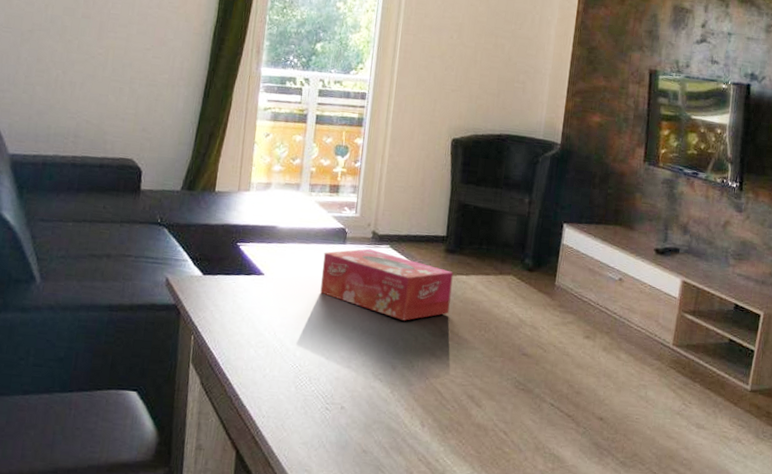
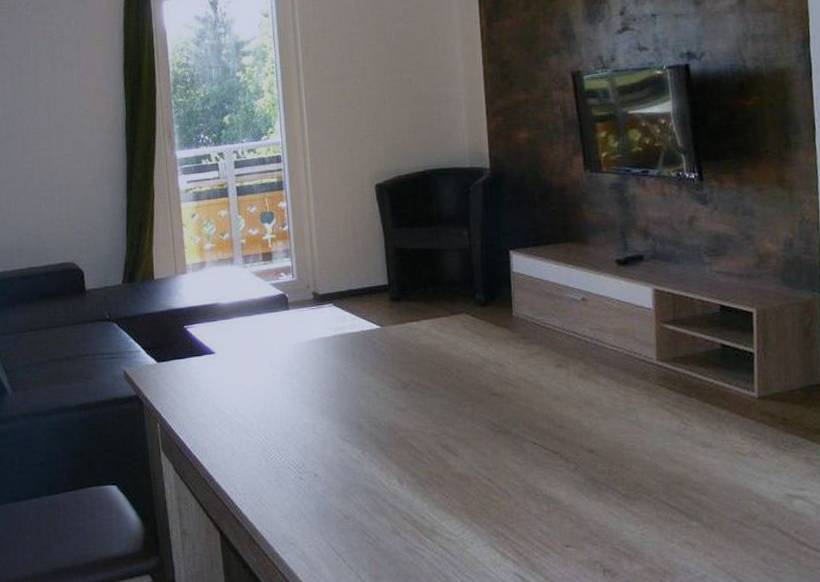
tissue box: present [320,248,454,321] -> none [269,310,406,378]

